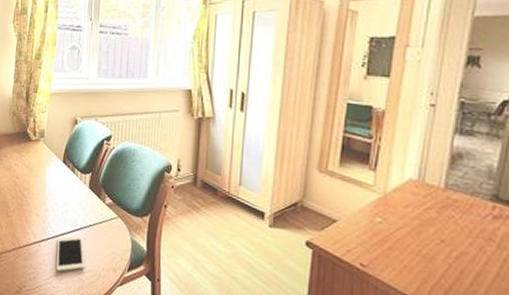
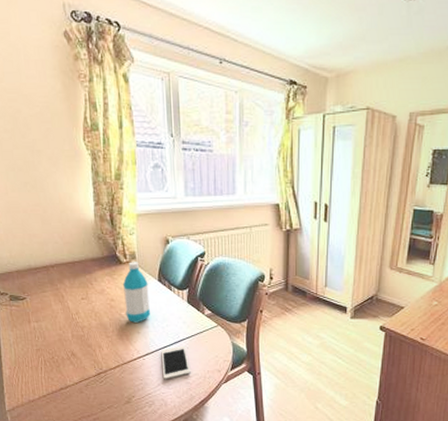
water bottle: none [28,140,53,204] -> present [122,262,150,323]

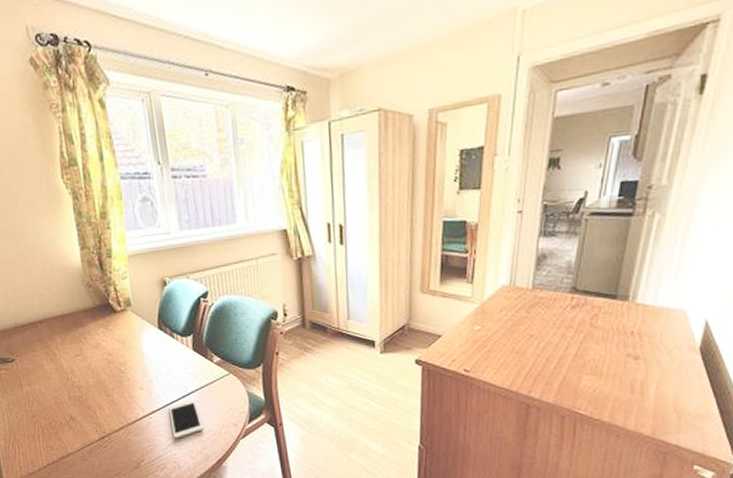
water bottle: present [122,262,150,323] -> none [119,309,153,378]

